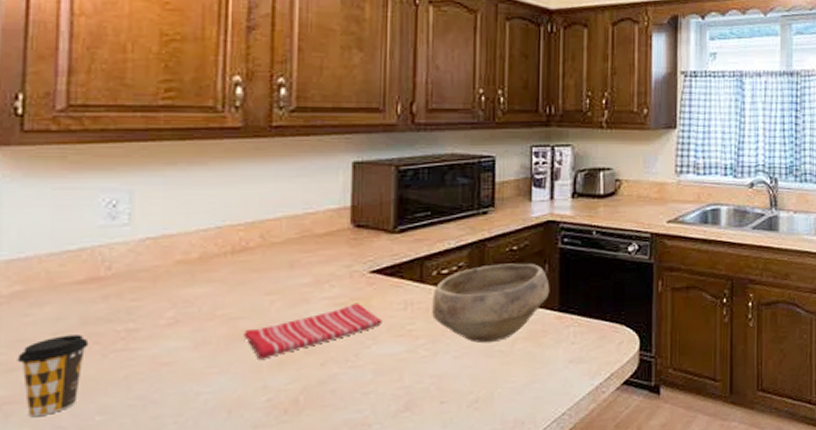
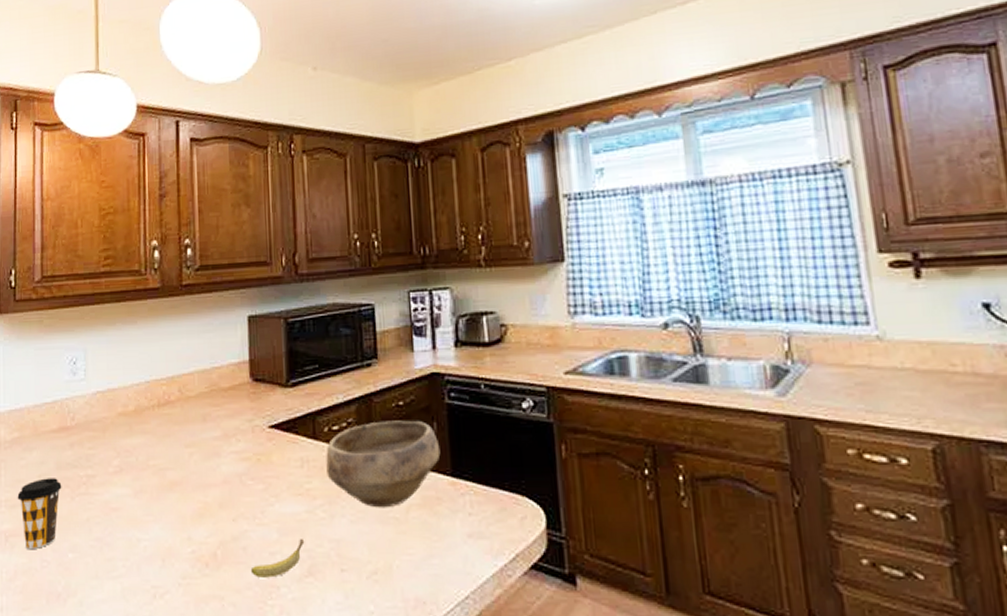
dish towel: present [244,303,383,359] -> none [171,458,283,511]
banana: none [338,376,403,418] -> present [250,538,305,578]

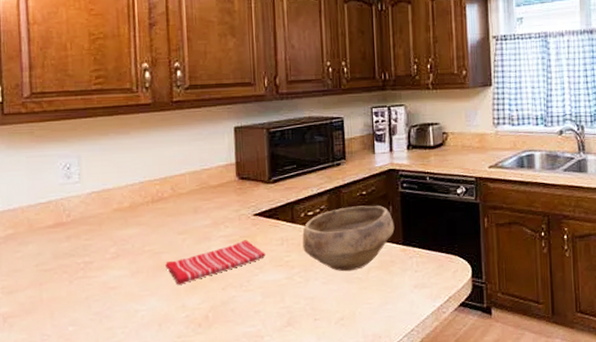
coffee cup: present [17,478,62,550] -> none [14,266,60,327]
dish towel: none [171,458,283,511] -> present [165,240,266,285]
banana: present [250,538,305,578] -> none [238,298,285,331]

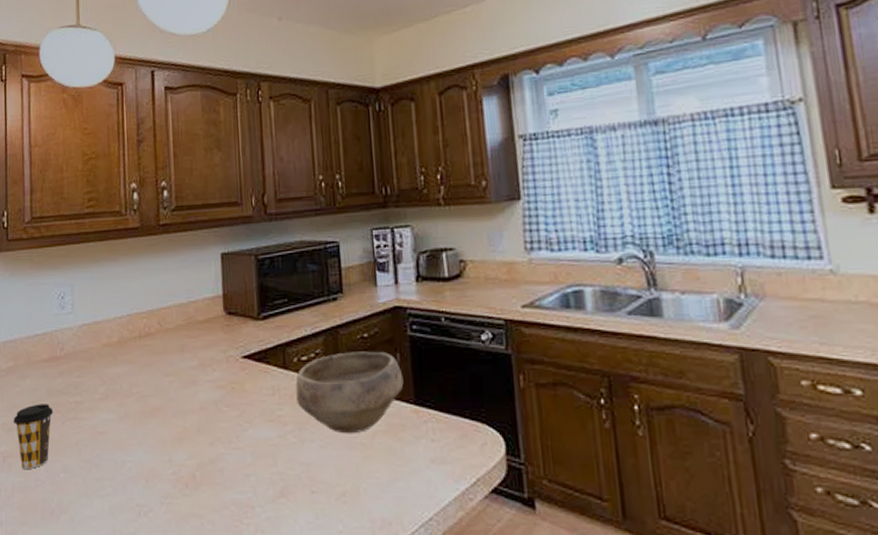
coffee cup: none [14,266,60,327] -> present [13,404,53,470]
dish towel: present [165,240,266,285] -> none [152,386,256,435]

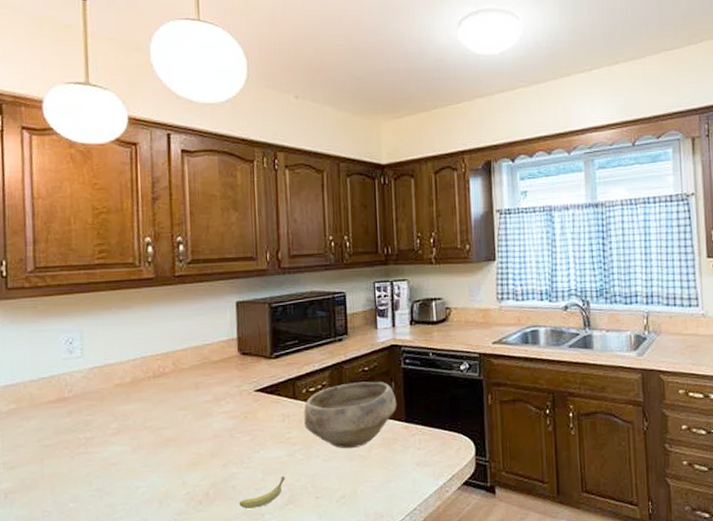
coffee cup: present [13,404,53,470] -> none [16,441,61,503]
banana: none [227,461,277,498] -> present [239,475,286,509]

